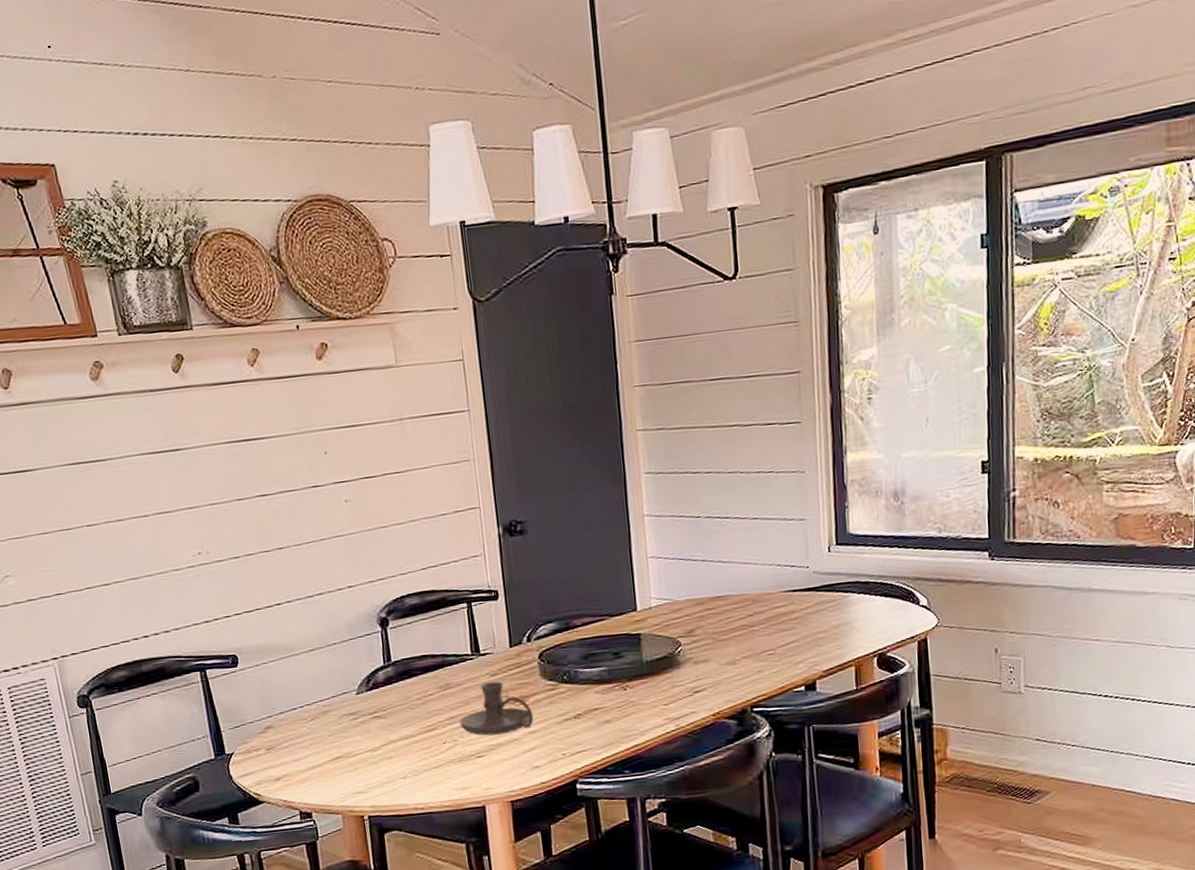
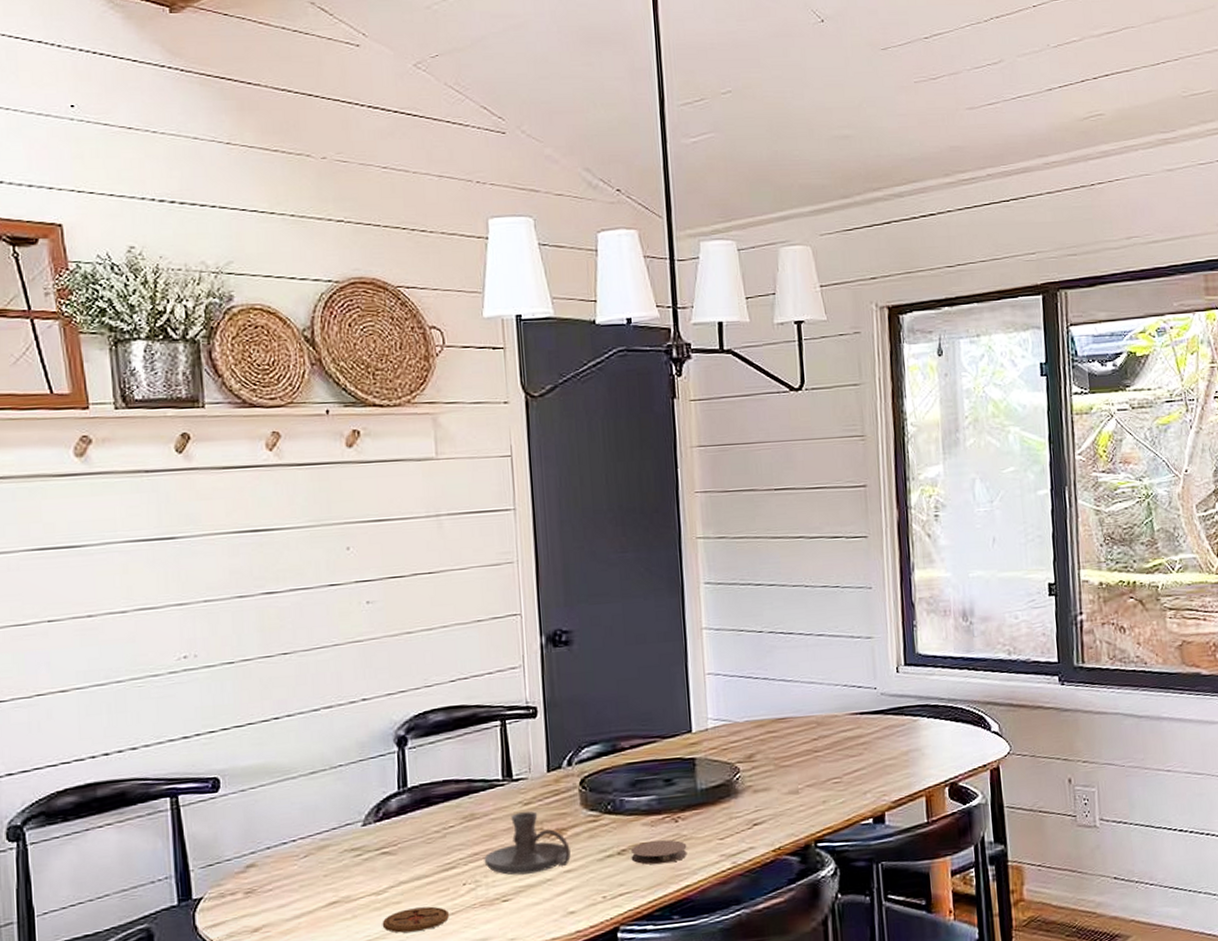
coaster: none [378,761,433,783] -> present [382,906,449,933]
coaster: none [585,705,636,727] -> present [630,839,687,865]

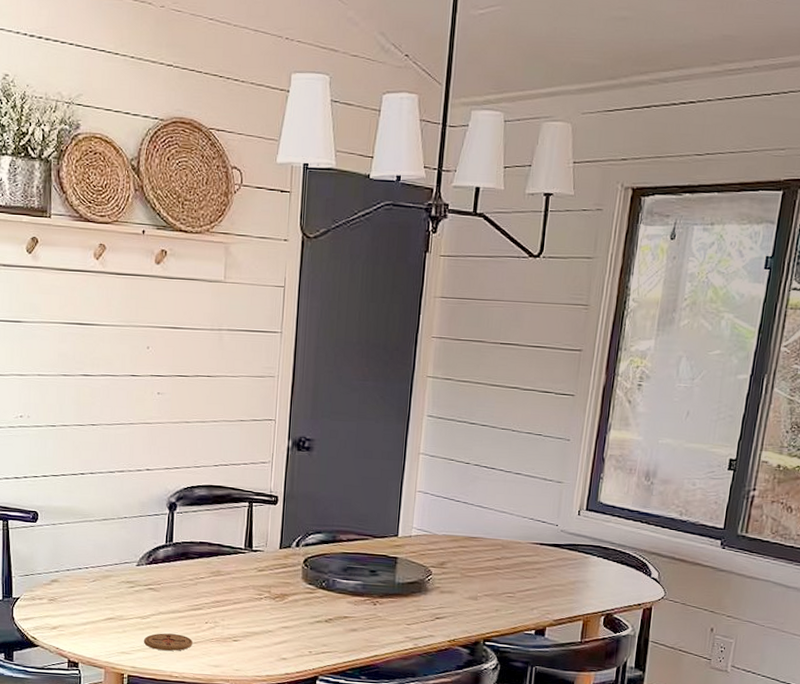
candle holder: present [484,811,571,875] -> none [223,576,289,624]
coaster: present [630,839,687,865] -> none [335,616,380,636]

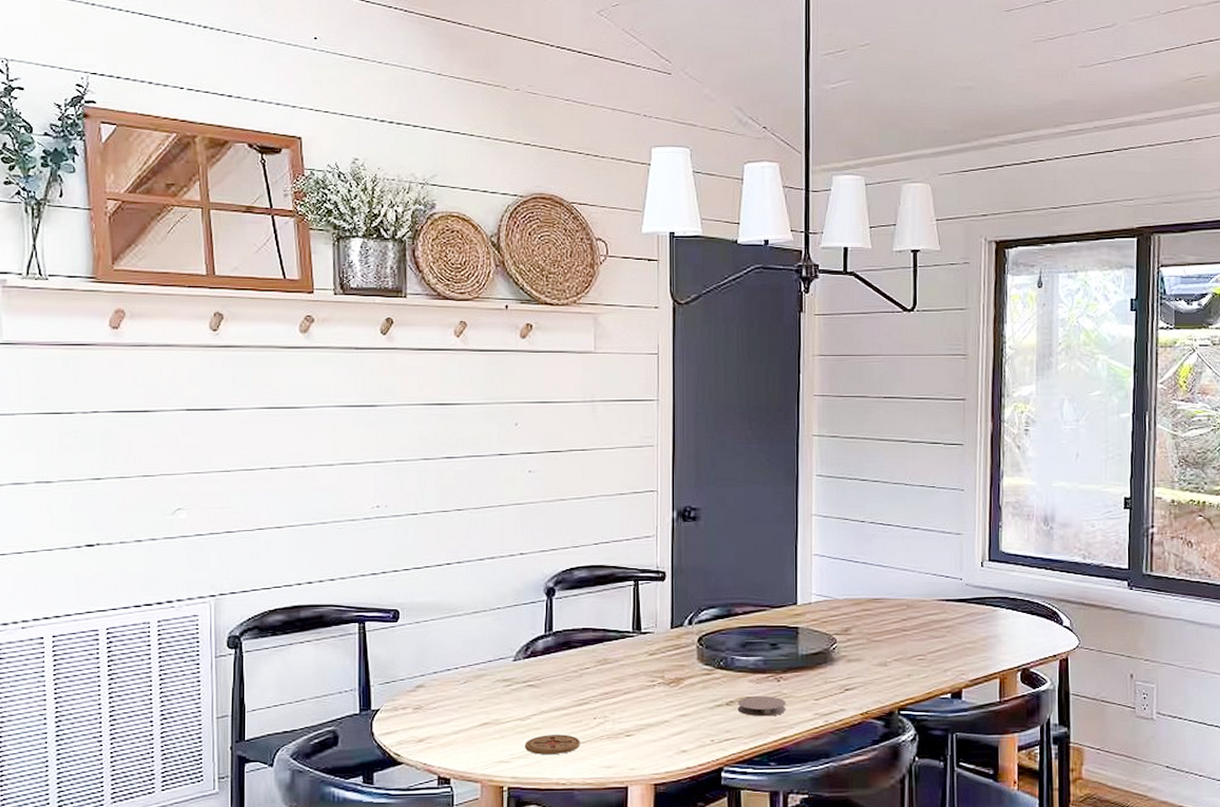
coaster: none [335,616,380,636] -> present [737,696,786,717]

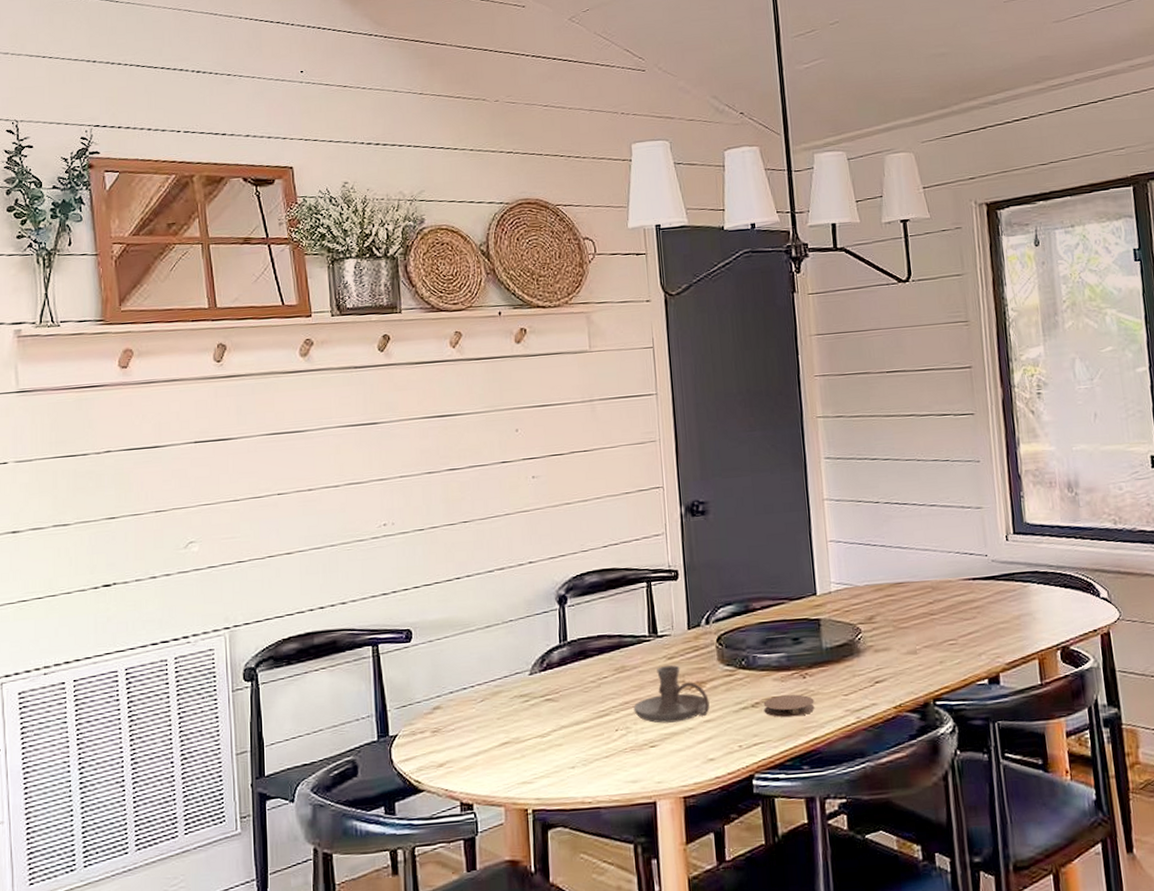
coaster: present [524,734,580,755] -> none [546,749,604,773]
candle holder: none [613,661,686,715] -> present [633,665,710,723]

